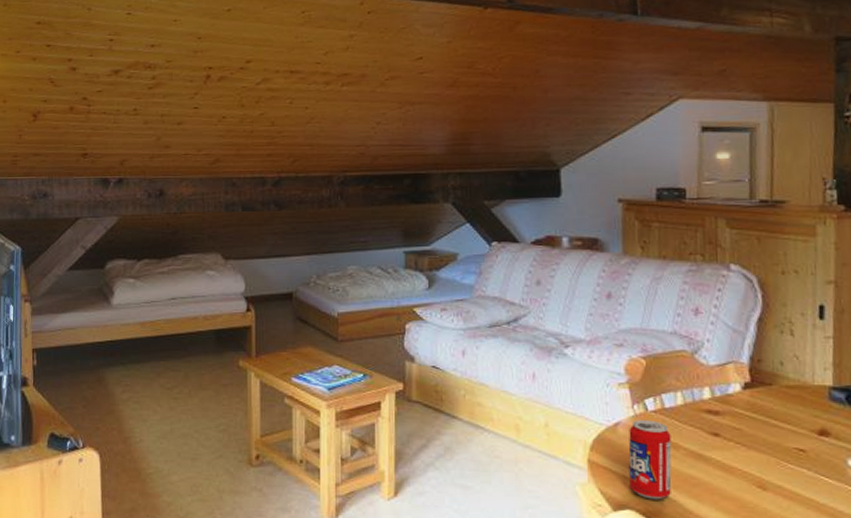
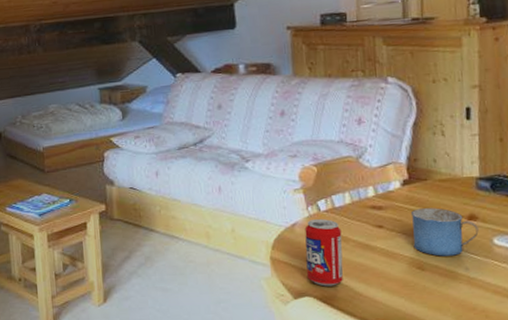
mug: none [752,417,831,476] -> present [410,208,479,256]

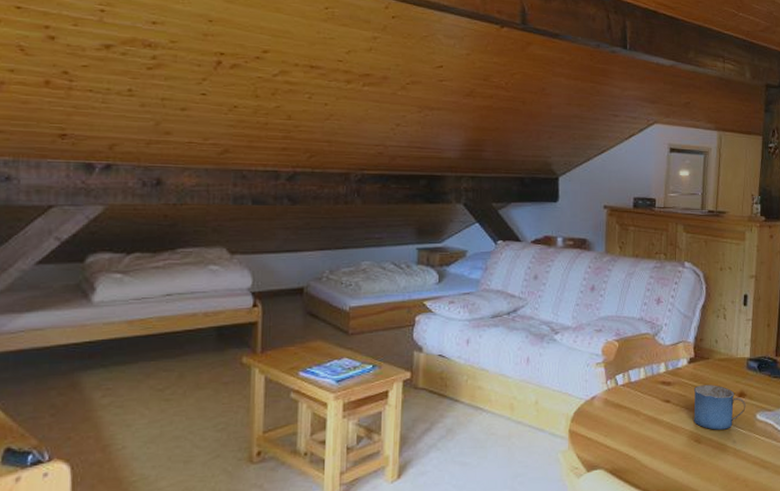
beverage can: present [304,219,344,287] -> none [601,393,634,459]

